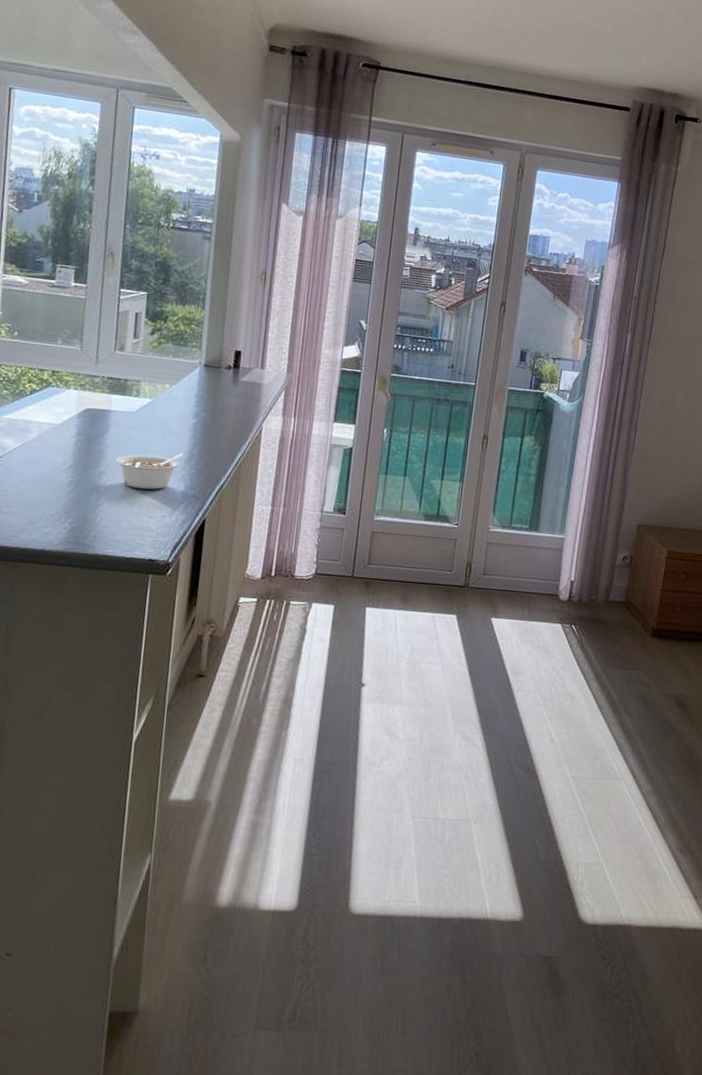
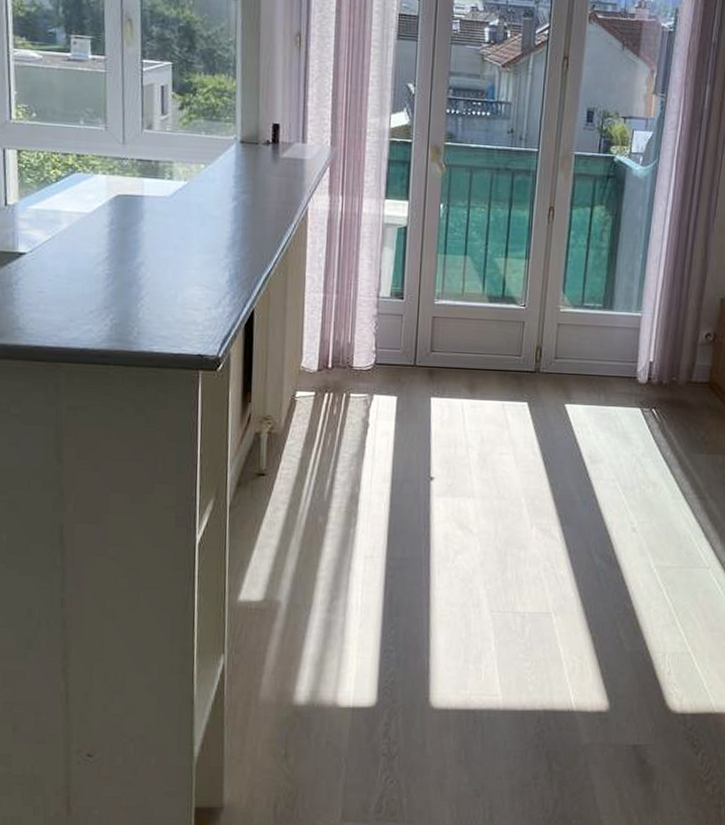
legume: present [116,453,184,490] -> none [154,239,226,280]

